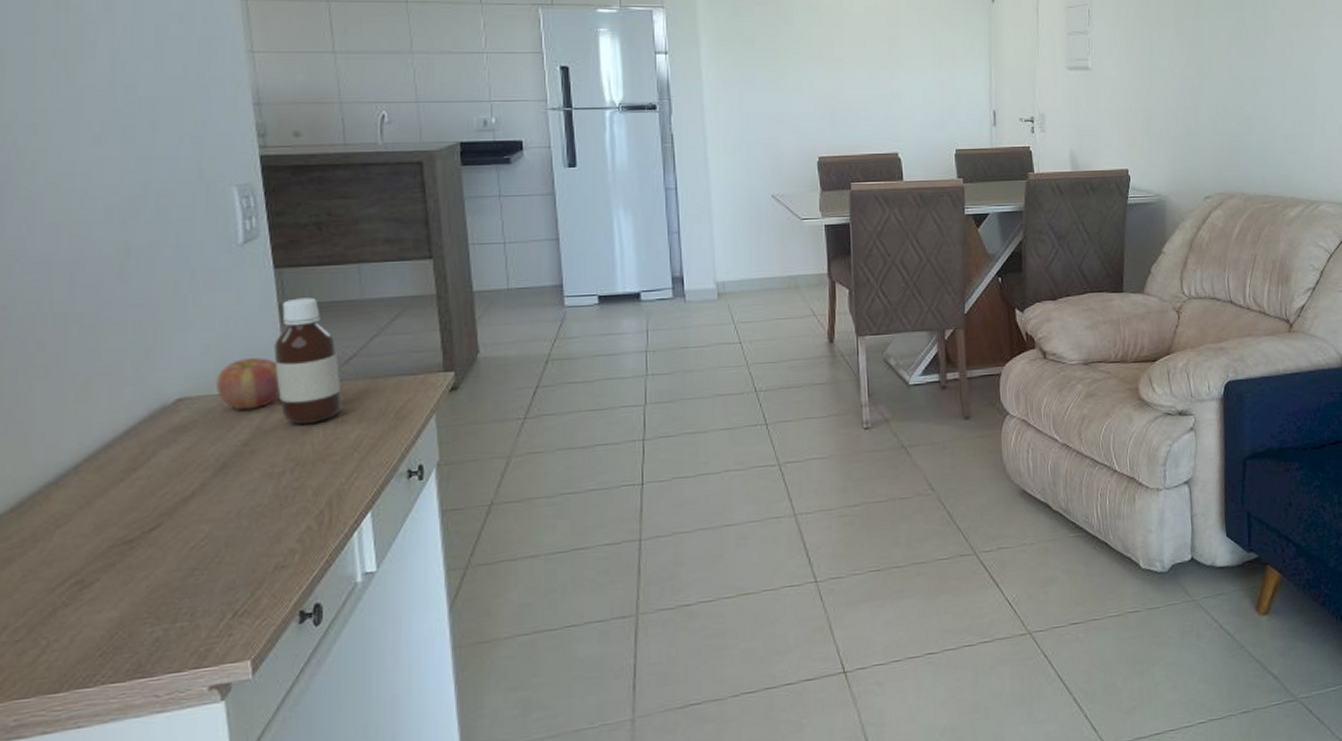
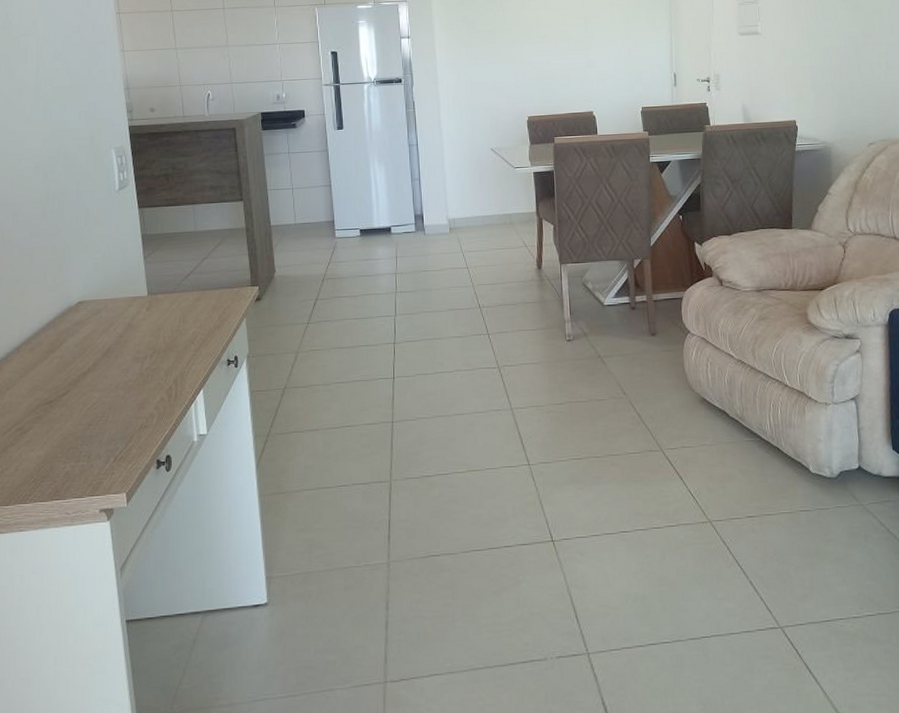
apple: present [215,358,280,410] -> none [102,273,143,311]
bottle: present [274,297,341,424] -> none [139,229,183,323]

